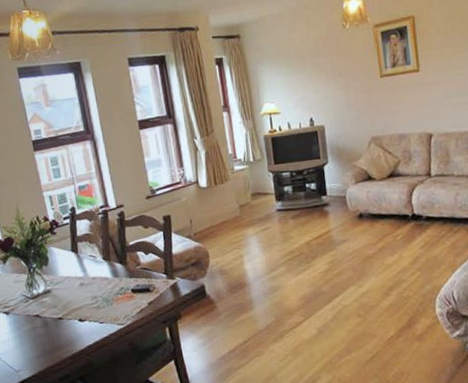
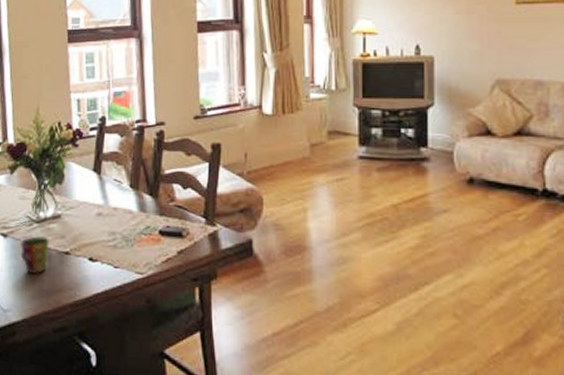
cup: none [21,309,46,340] -> present [20,236,49,275]

